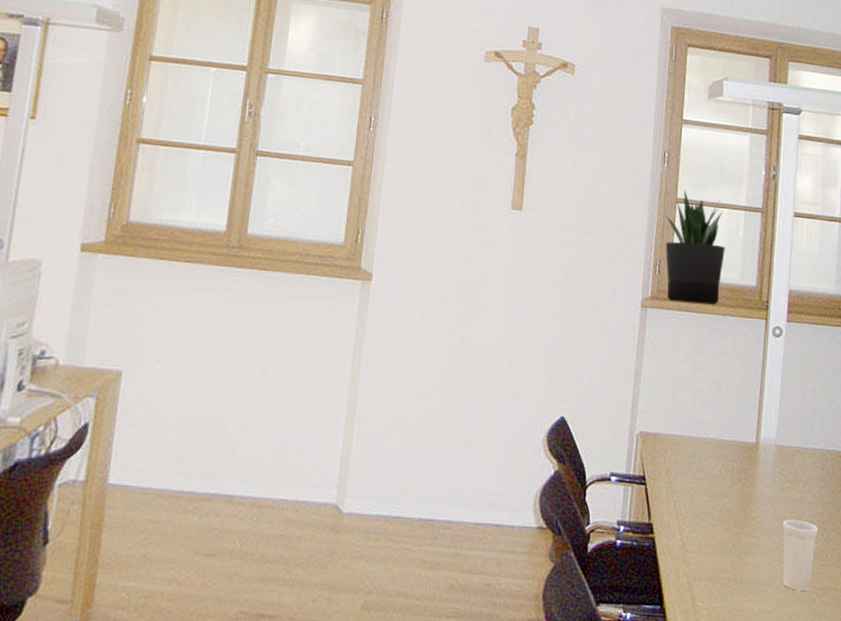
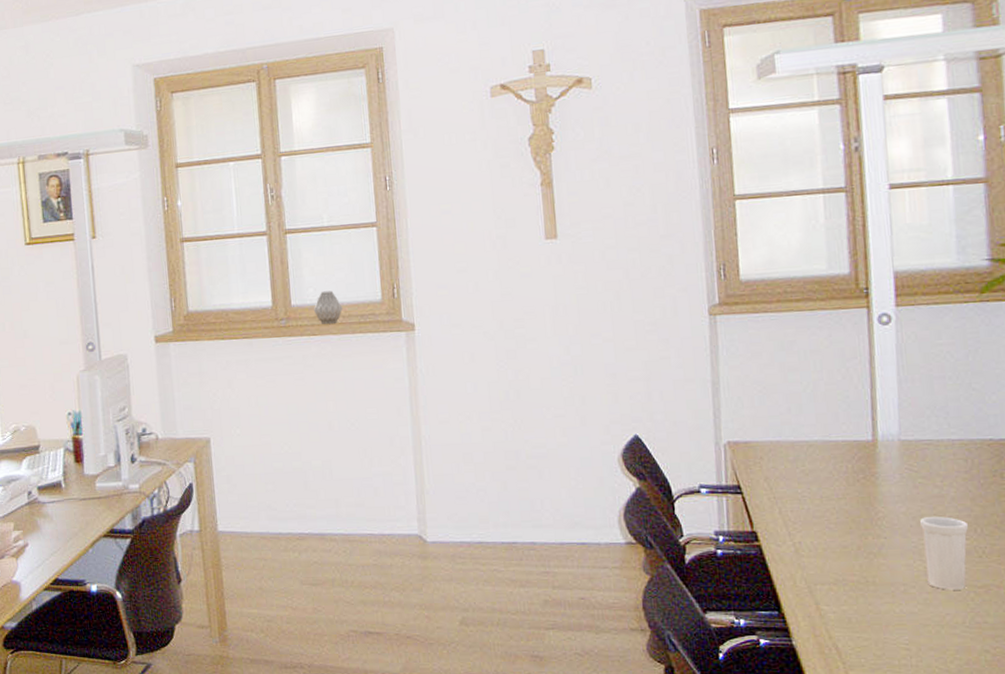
vase: none [269,224,302,262] -> present [313,290,343,325]
planter: present [665,190,725,305] -> none [724,185,804,305]

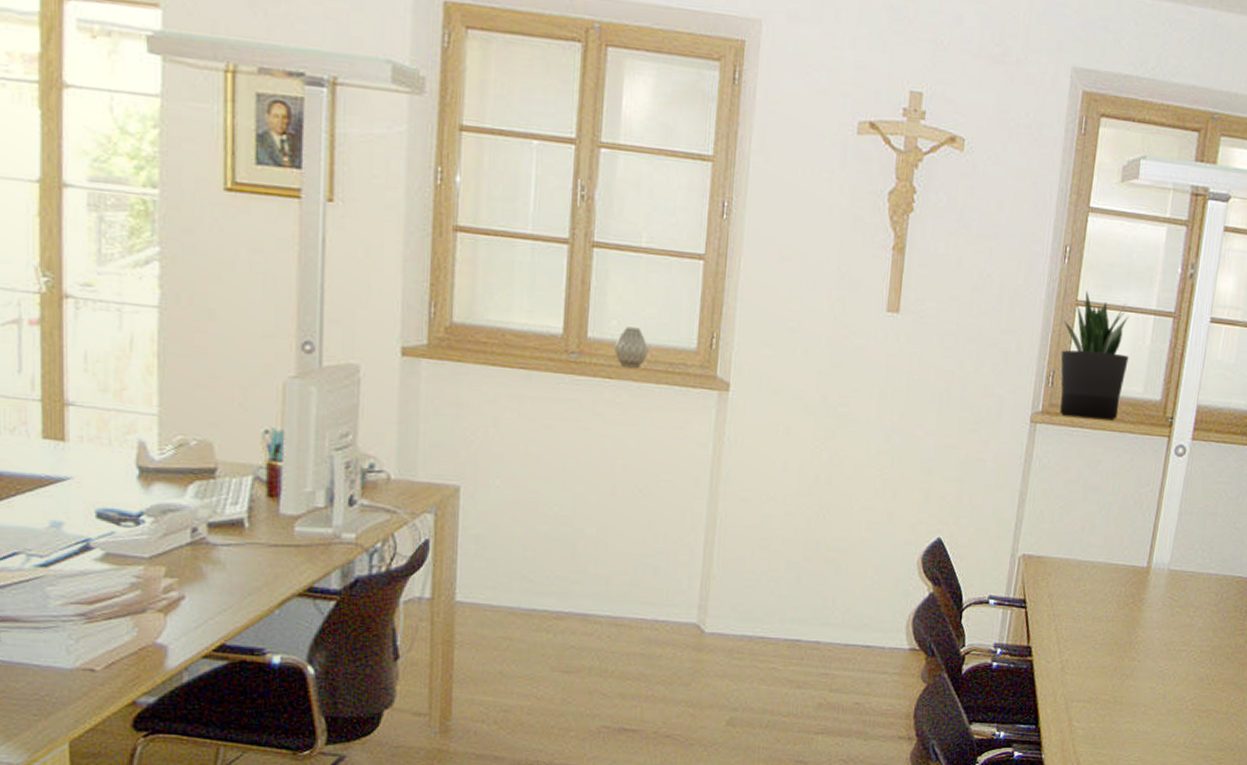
planter: none [724,185,804,305] -> present [1060,291,1130,421]
cup: present [919,516,969,590] -> none [1164,643,1207,713]

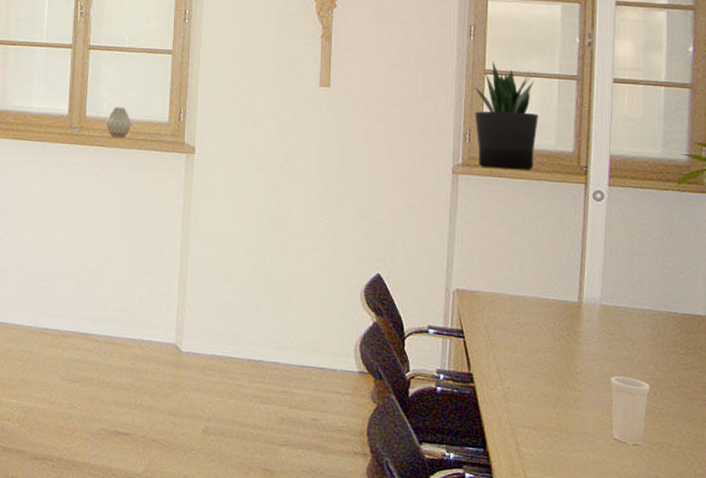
cup: none [1164,643,1207,713] -> present [610,375,651,445]

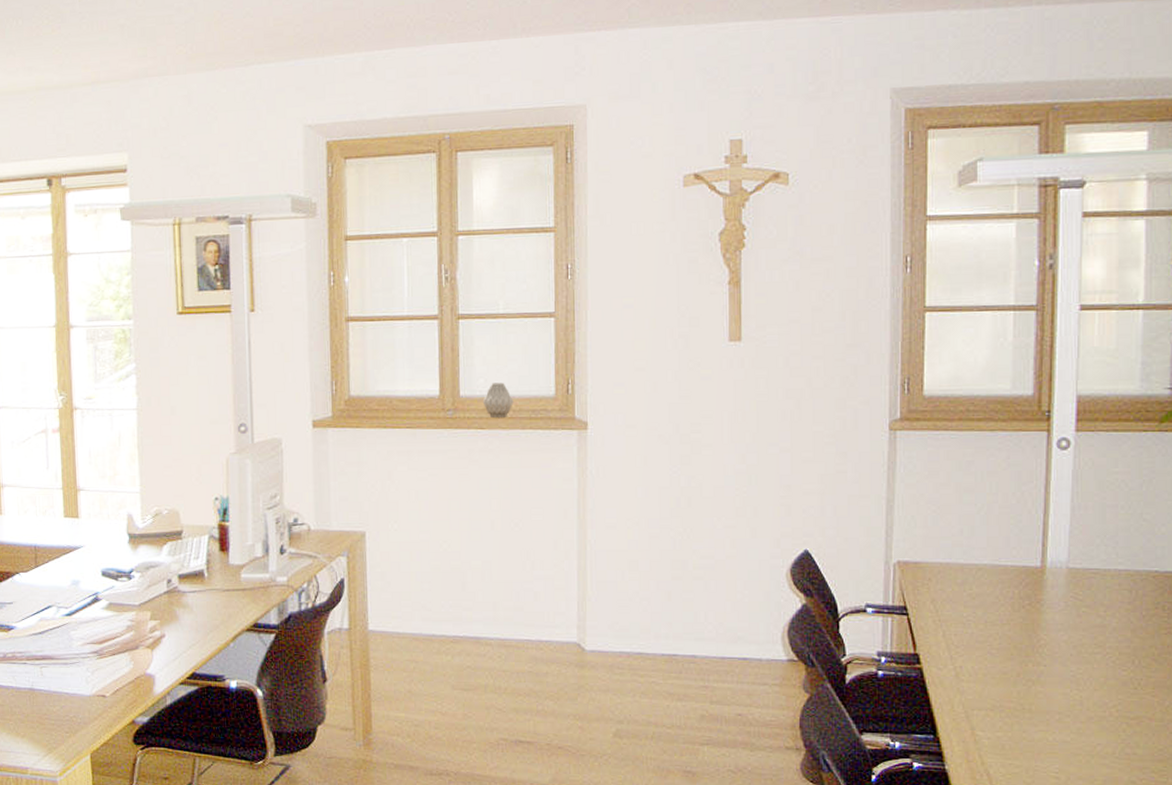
planter: present [474,62,538,171] -> none [912,296,990,422]
cup: present [610,375,651,445] -> none [1079,645,1127,721]

